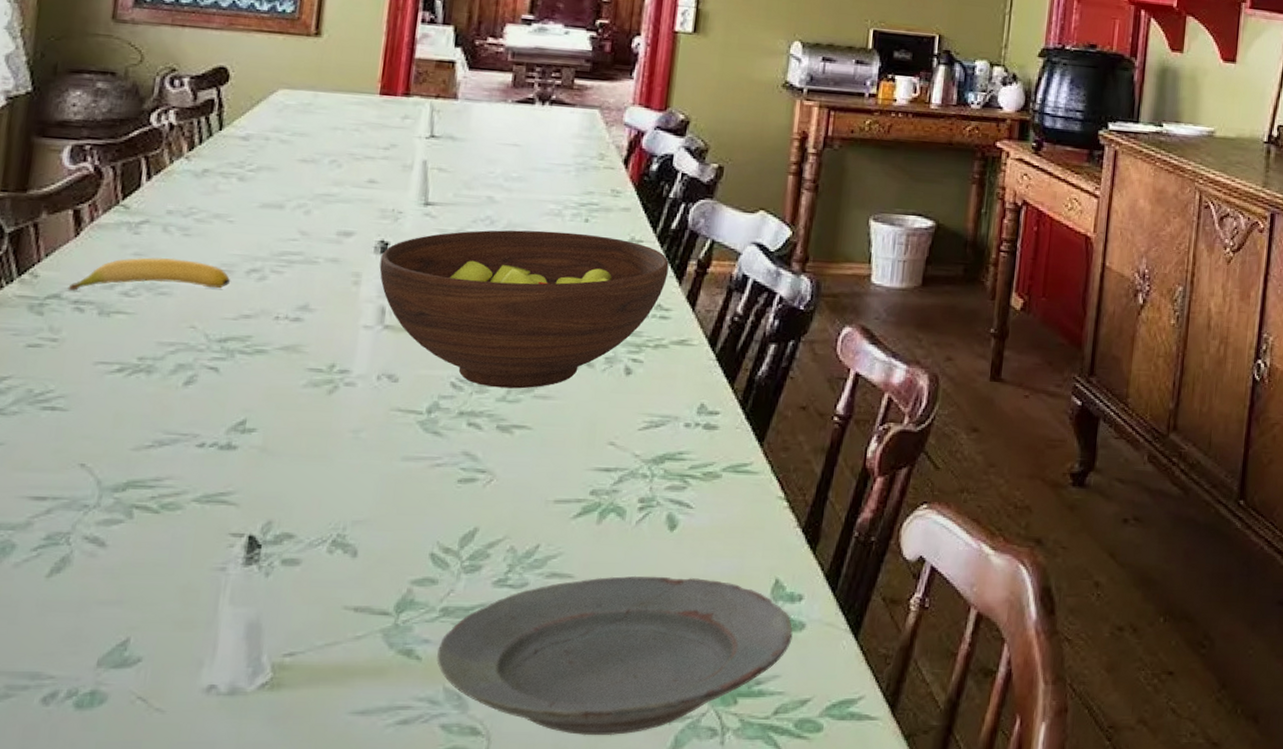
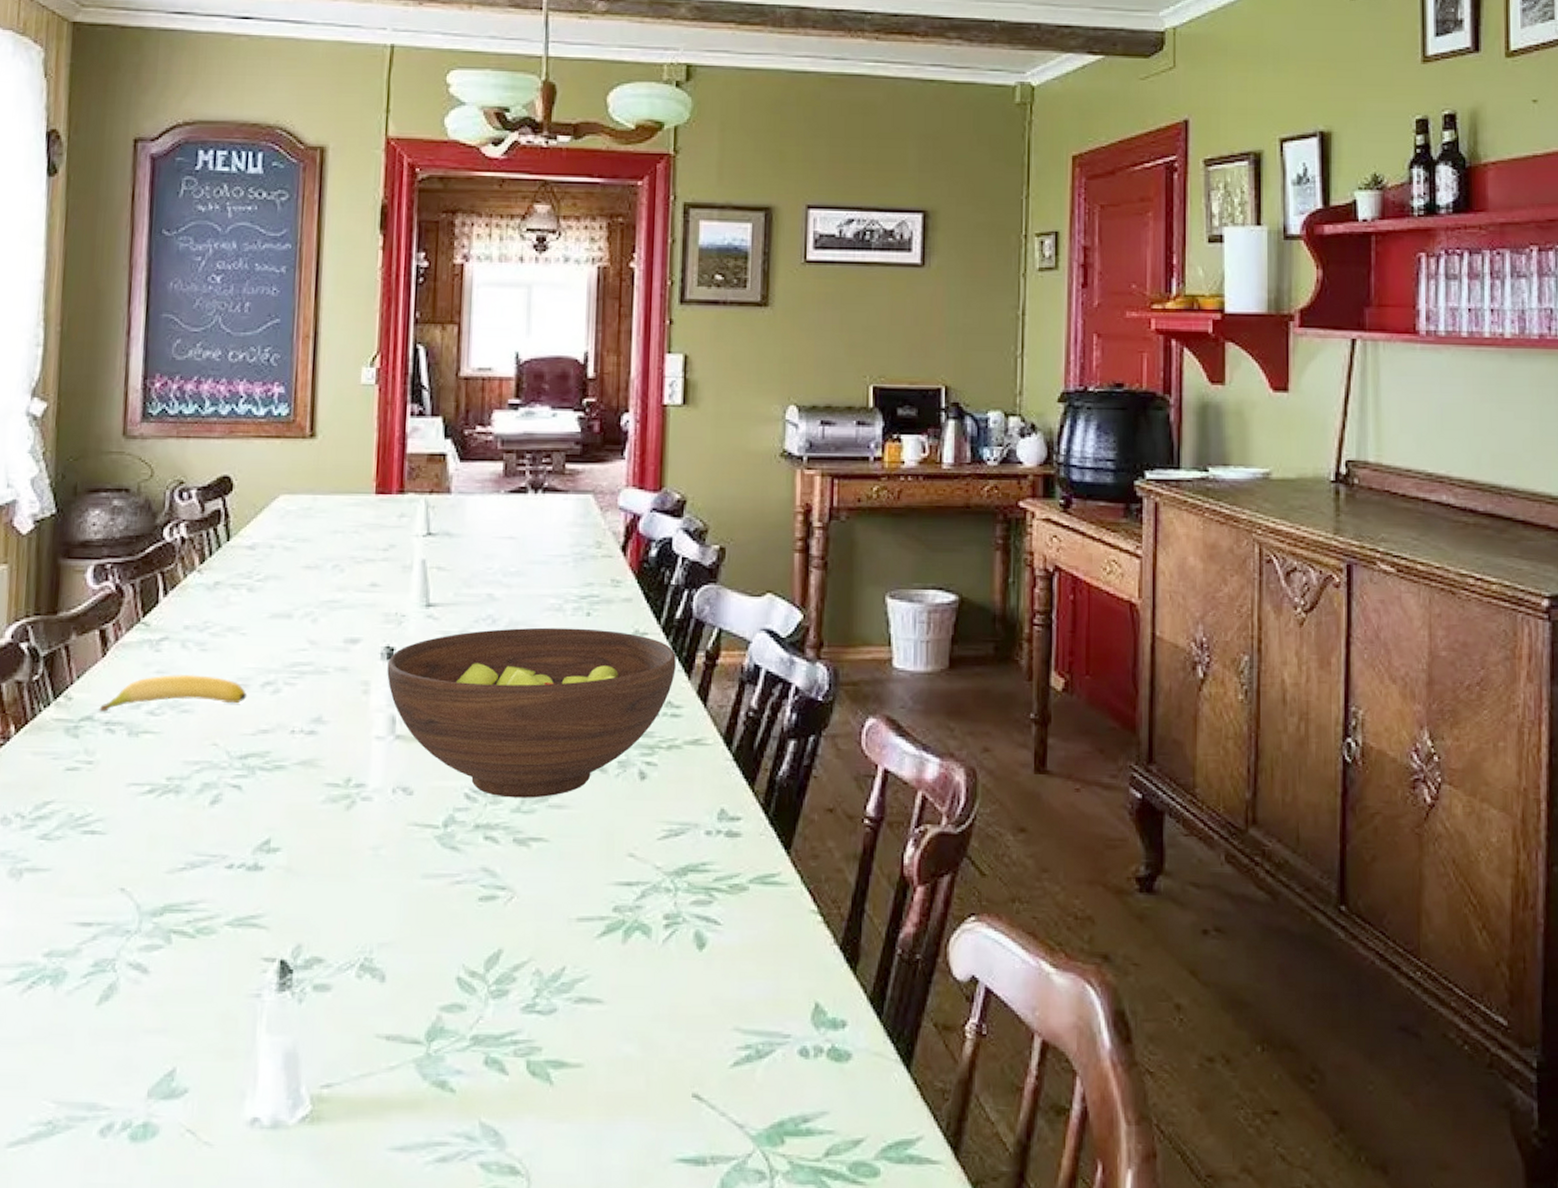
plate: present [437,575,793,736] -> none [471,1000,839,1178]

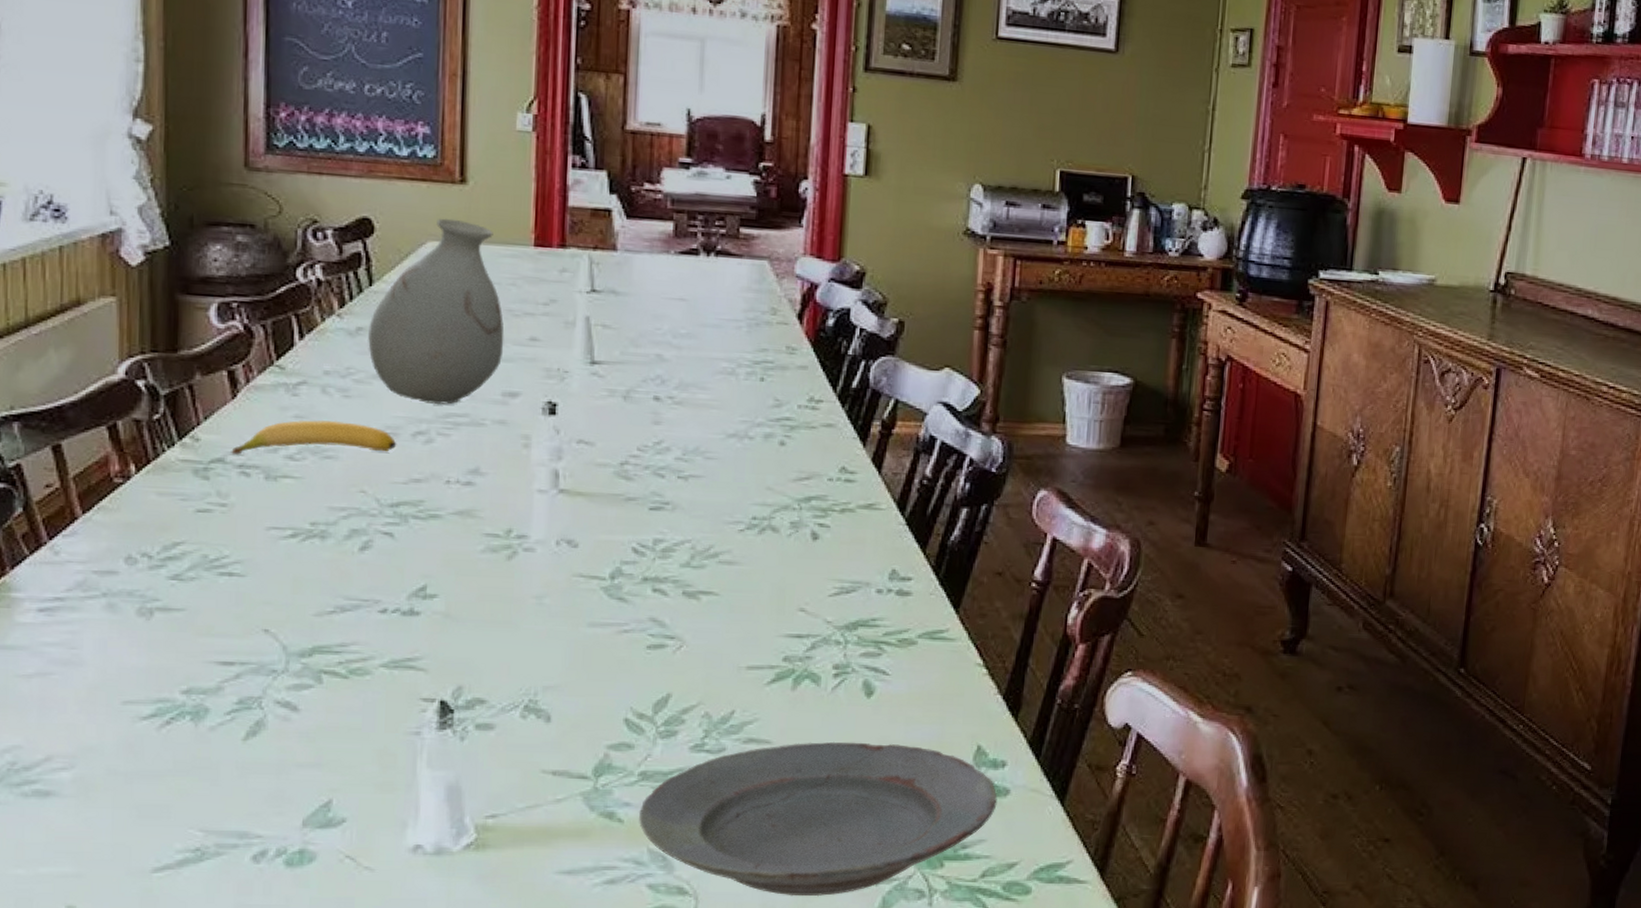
vase: none [224,472,347,655] -> present [368,218,505,405]
fruit bowl: present [387,627,676,798] -> none [549,389,851,554]
plate: none [471,1000,839,1178] -> present [639,741,997,897]

